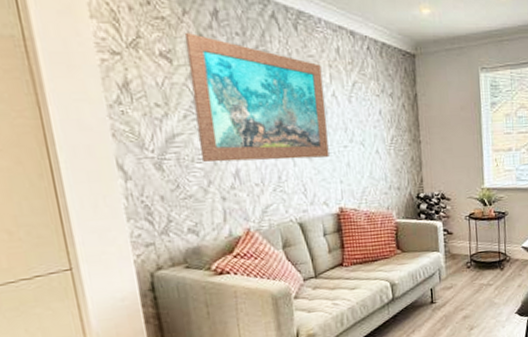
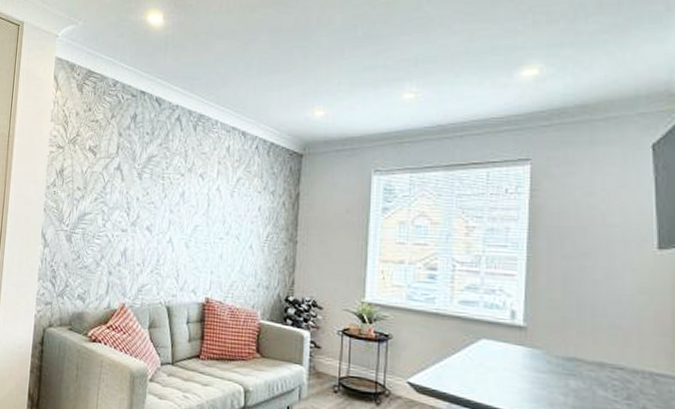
wall art: present [184,33,330,163] -> none [101,133,211,247]

